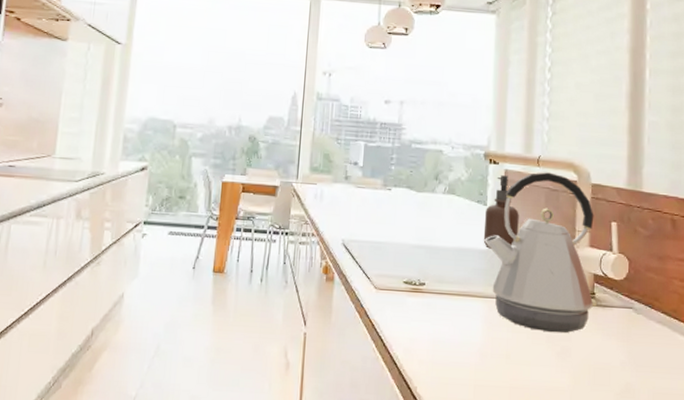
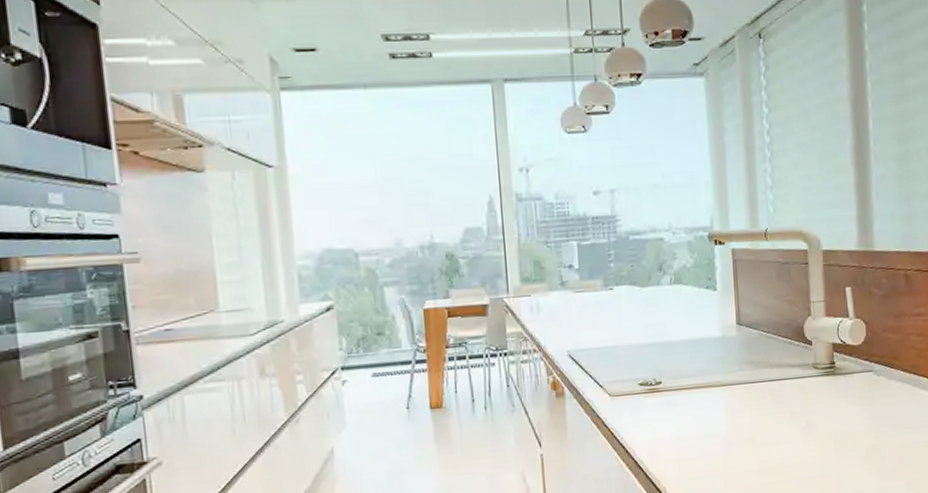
soap dispenser: present [483,175,519,249] -> none [716,255,752,335]
kettle: present [484,172,598,333] -> none [718,245,838,410]

